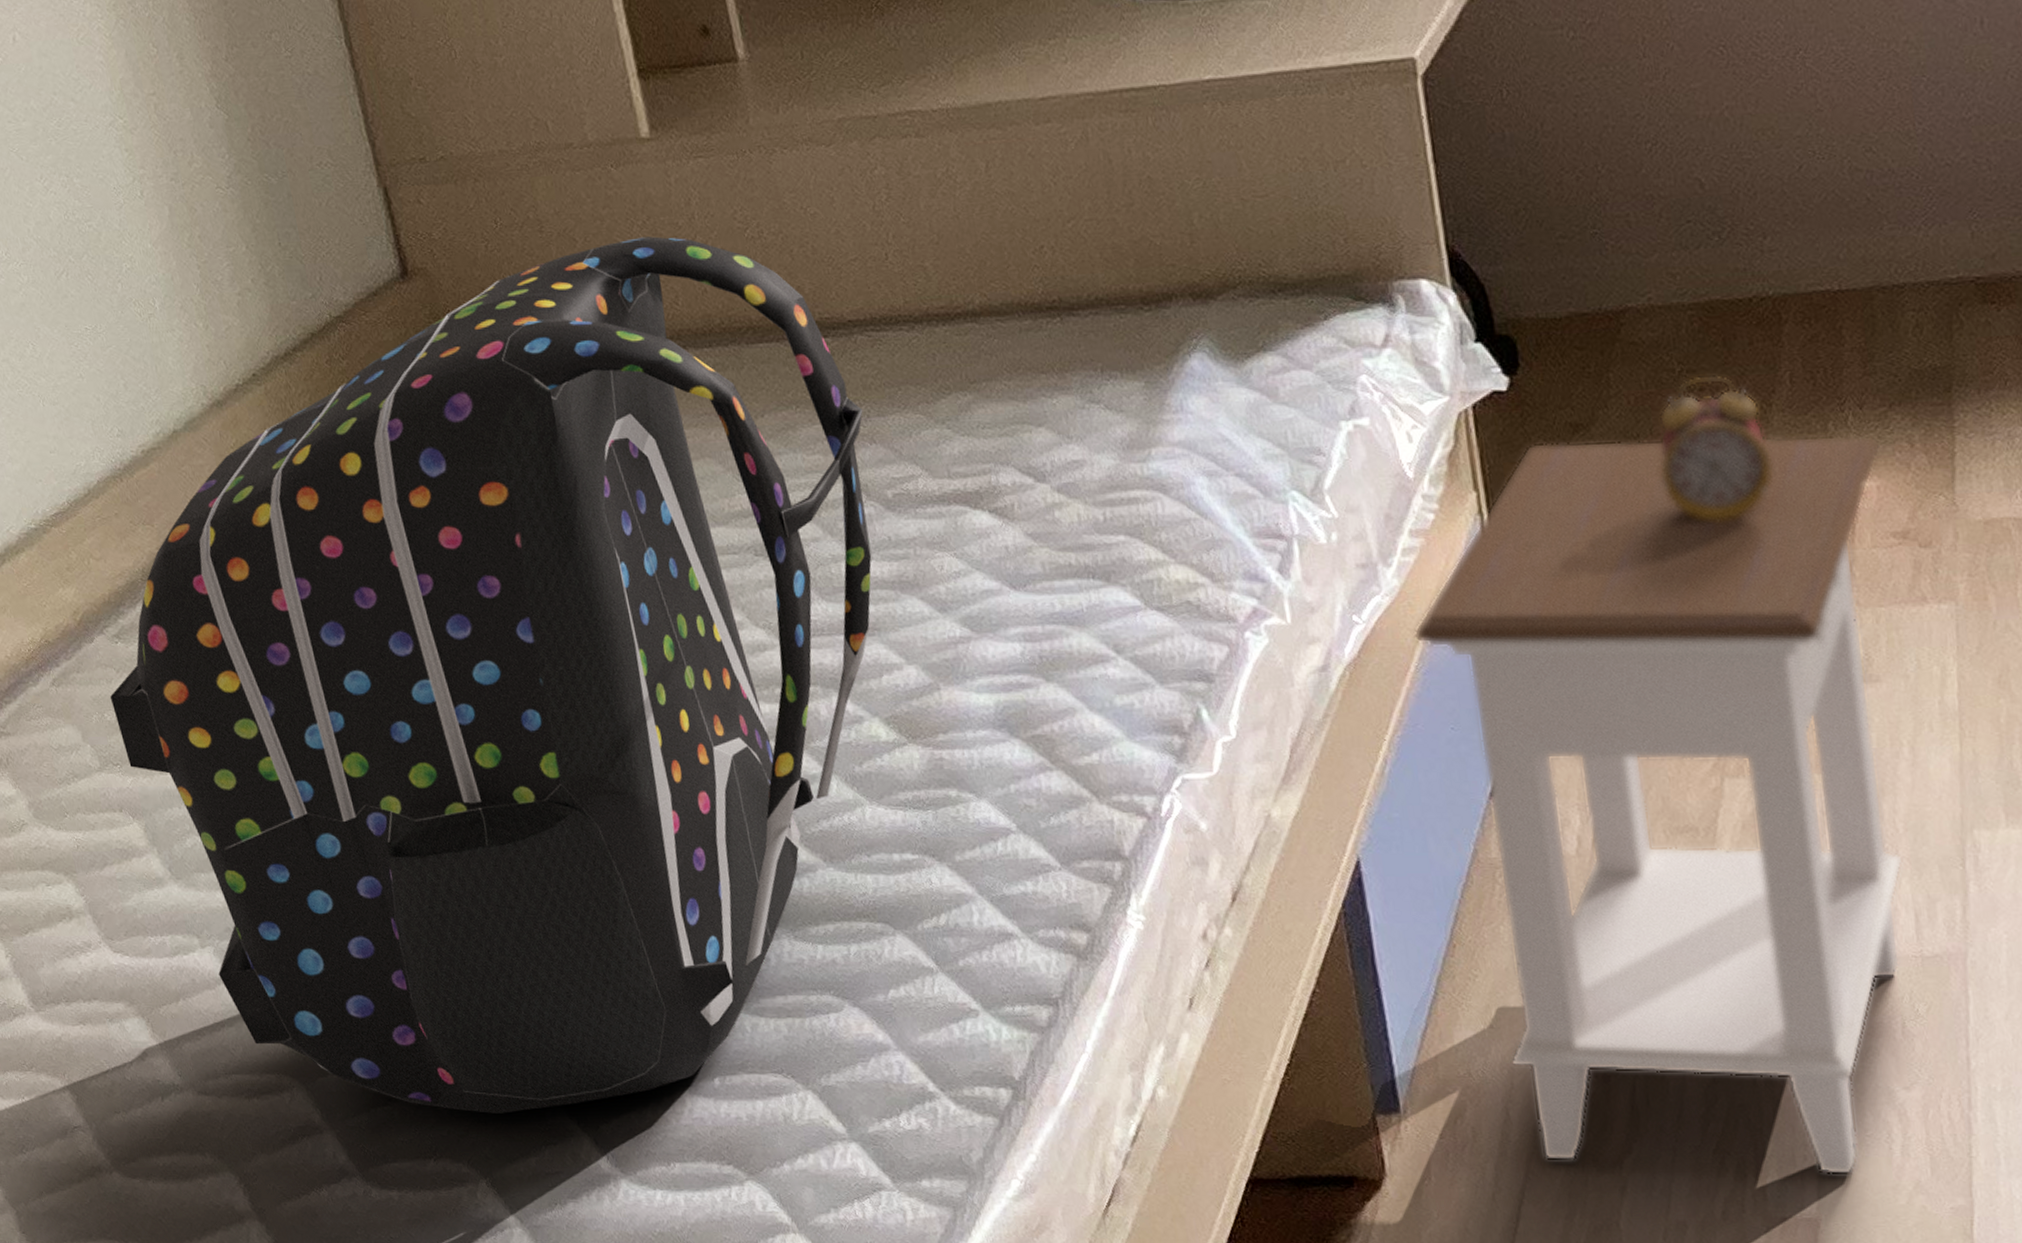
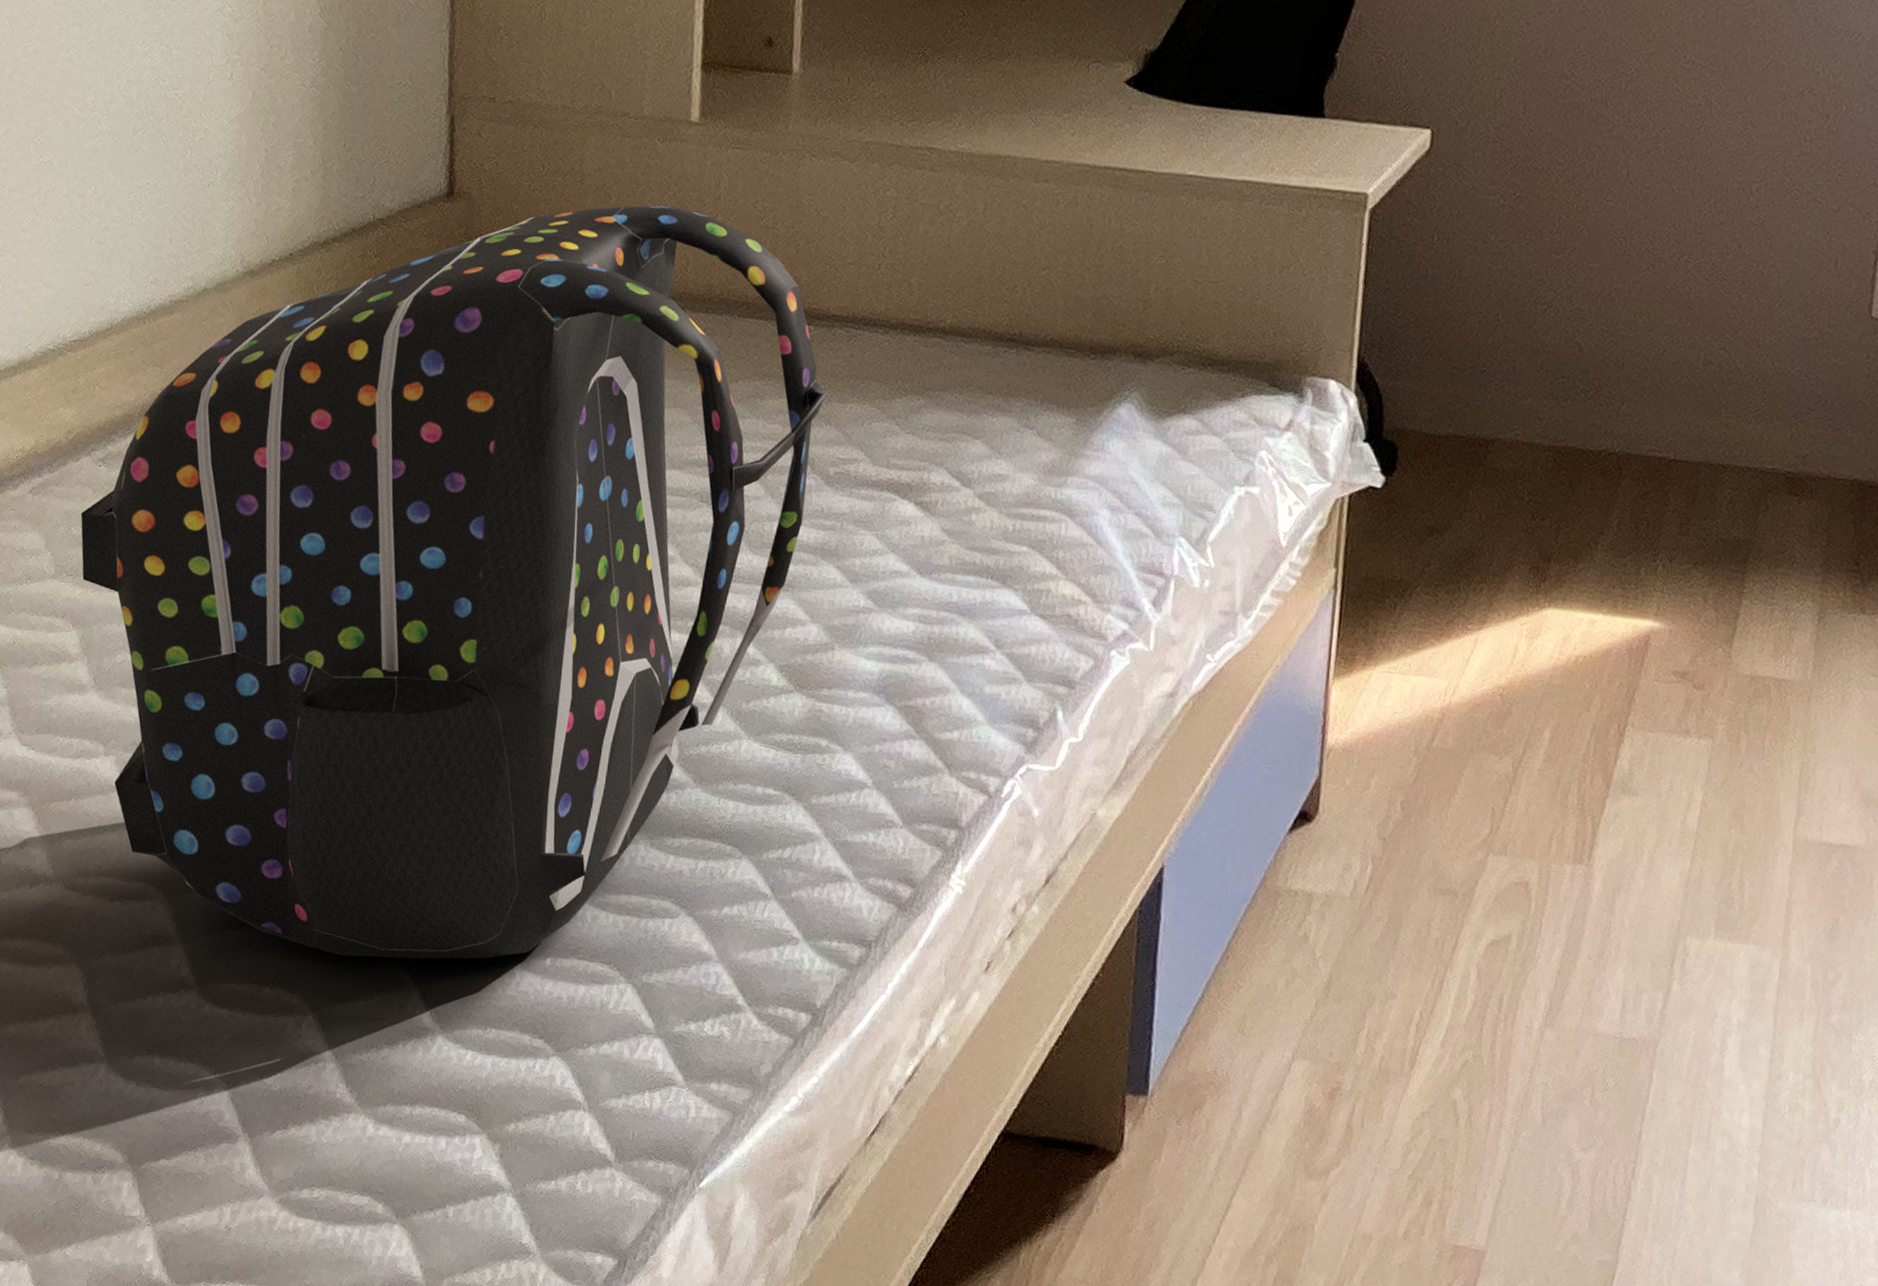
nightstand: present [1413,435,1905,1176] -> none [1253,536,1680,1218]
alarm clock: present [1658,373,1772,521] -> none [1493,507,1588,634]

